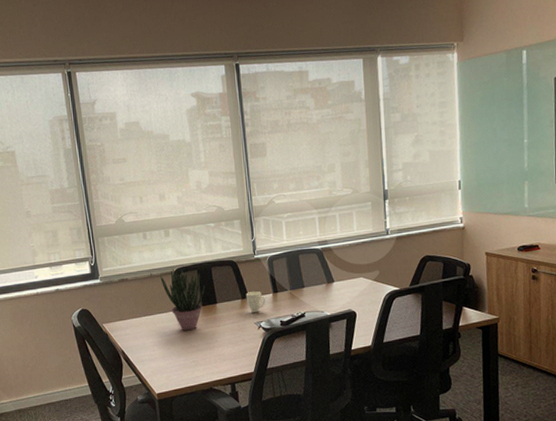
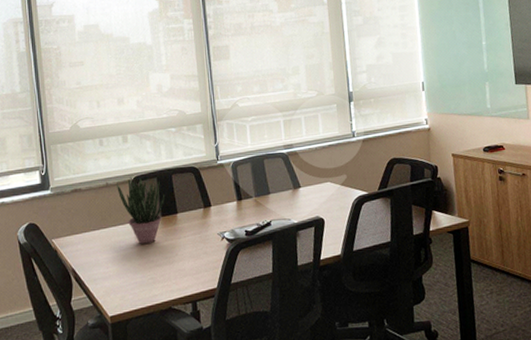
mug: present [245,291,265,312] -> none [208,199,229,222]

